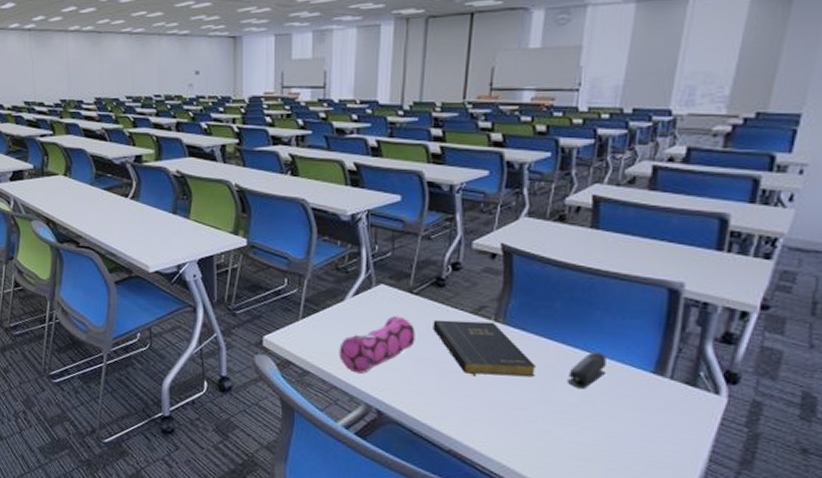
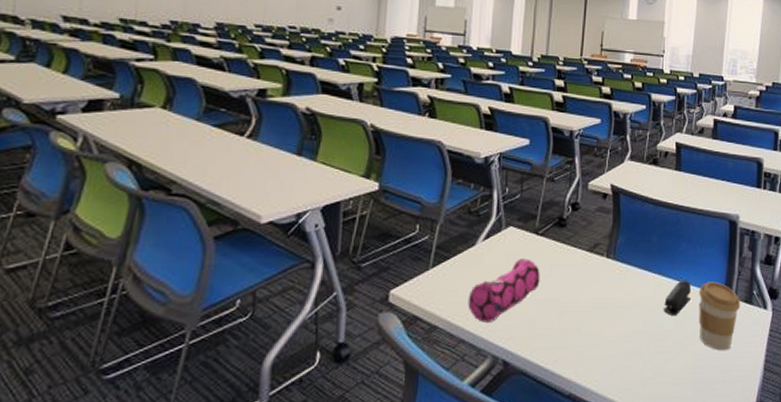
book: present [433,319,537,378] -> none [555,259,640,314]
coffee cup: none [615,356,679,434] -> present [699,282,741,351]

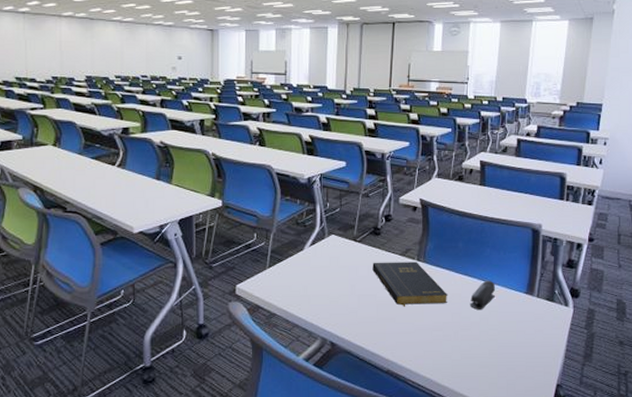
pencil case: present [468,258,540,322] -> none [299,261,359,312]
book: none [555,259,640,314] -> present [372,262,448,307]
coffee cup: present [699,282,741,351] -> none [503,282,543,341]

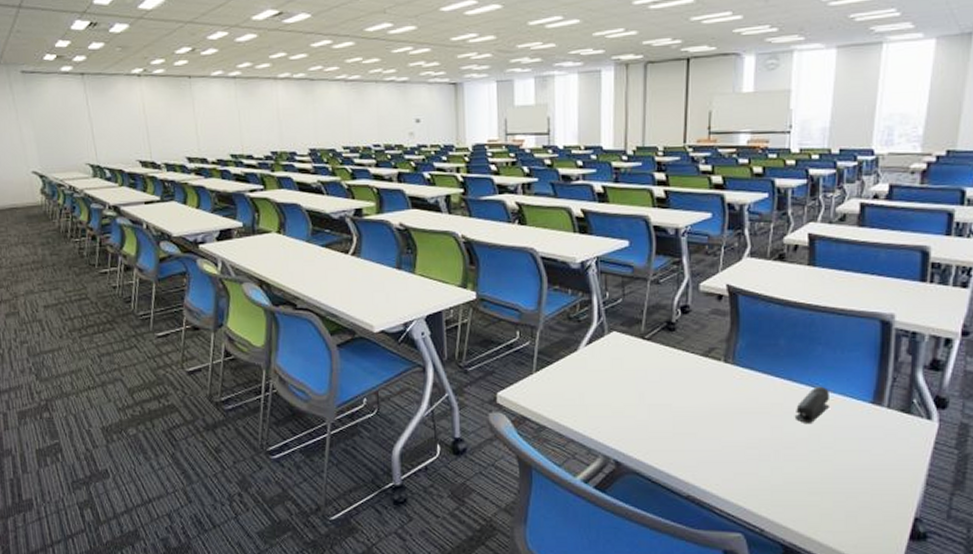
book: present [372,262,448,307] -> none [666,363,766,419]

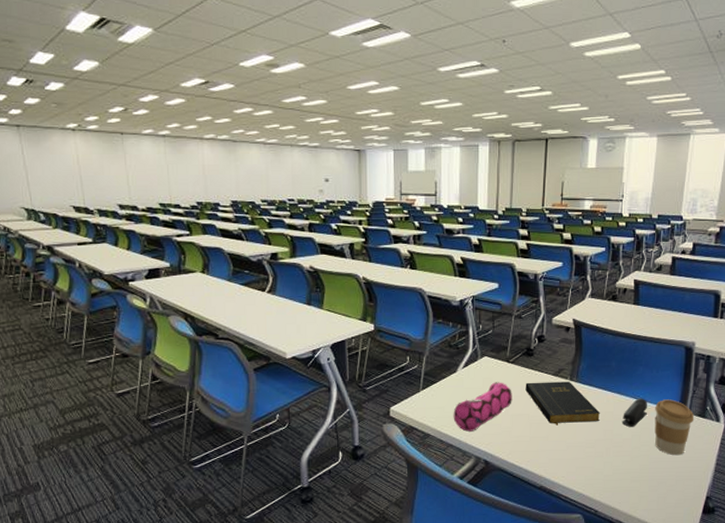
pencil case: none [574,363,649,424] -> present [453,382,512,432]
book: none [666,363,766,419] -> present [525,381,601,425]
coffee cup: none [840,389,896,463] -> present [654,399,695,456]

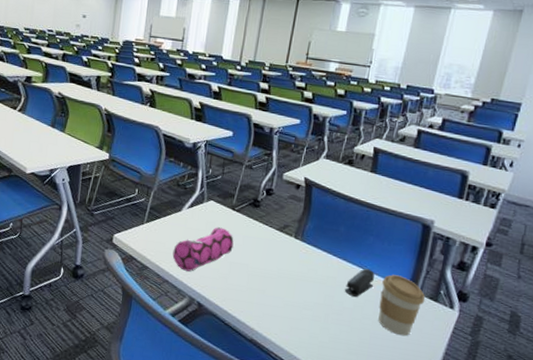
book: present [525,381,601,425] -> none [247,233,323,285]

